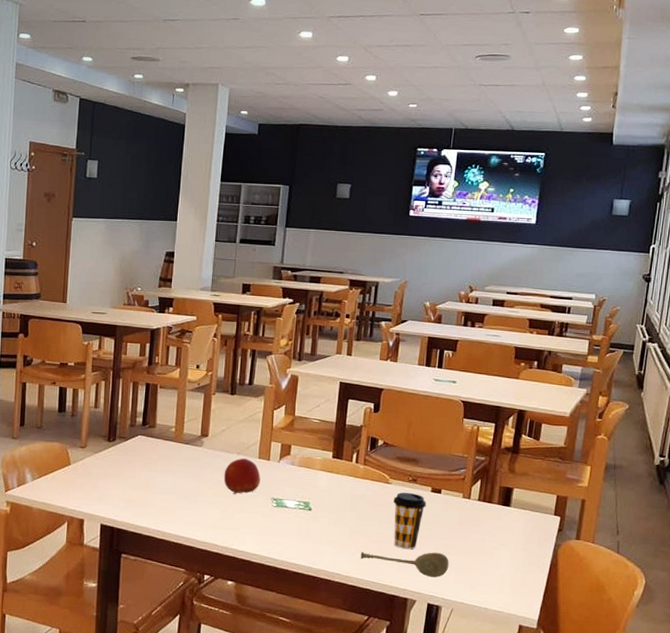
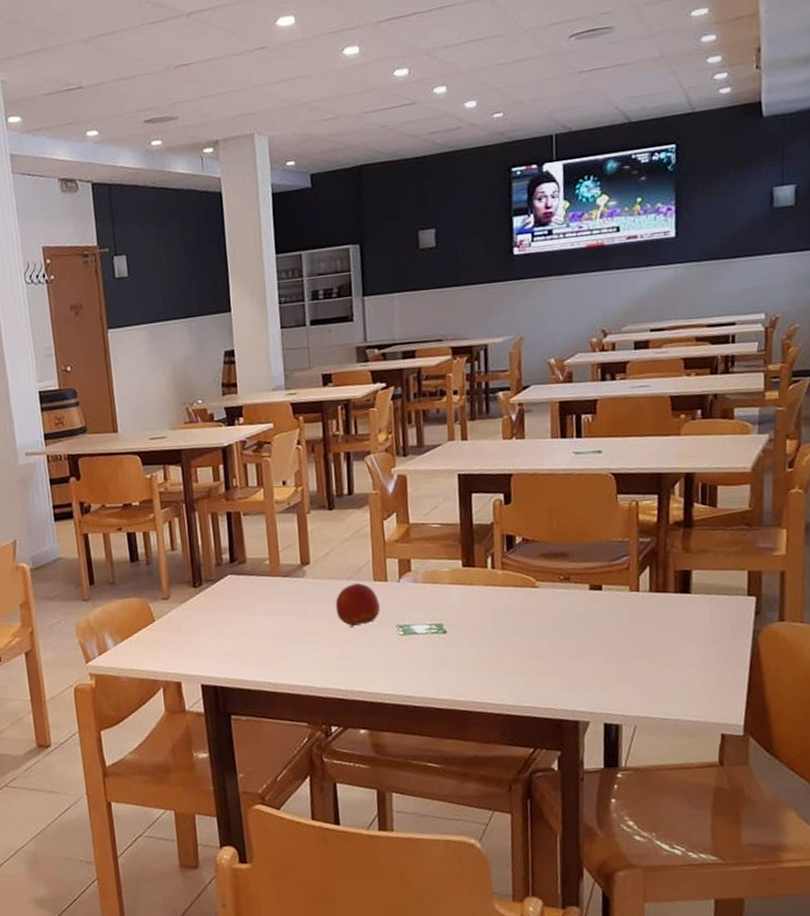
soupspoon: present [360,551,449,578] -> none [513,661,624,692]
coffee cup: present [392,492,426,549] -> none [543,594,586,663]

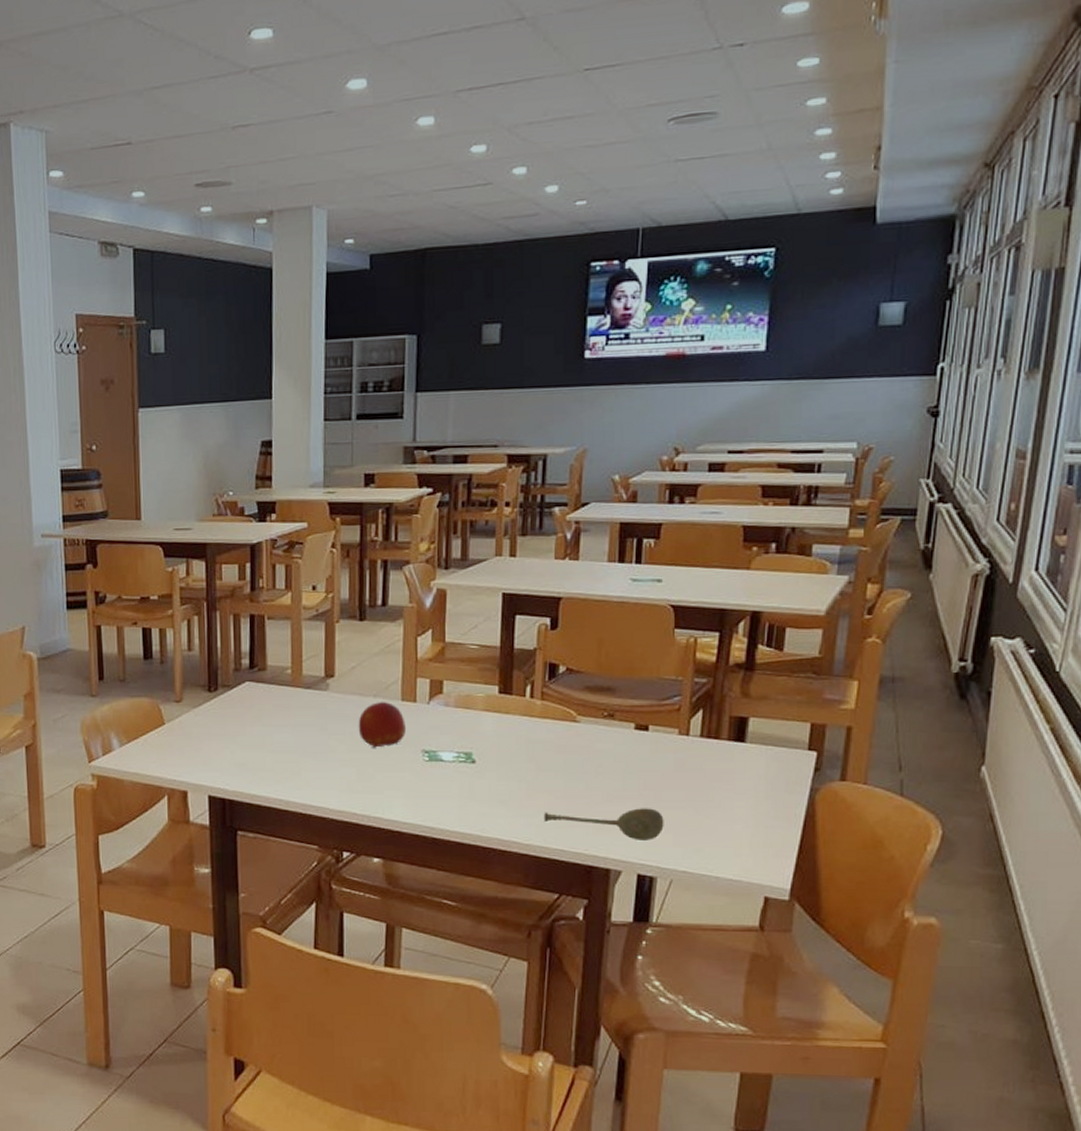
soupspoon: none [513,661,624,692] -> present [543,808,664,841]

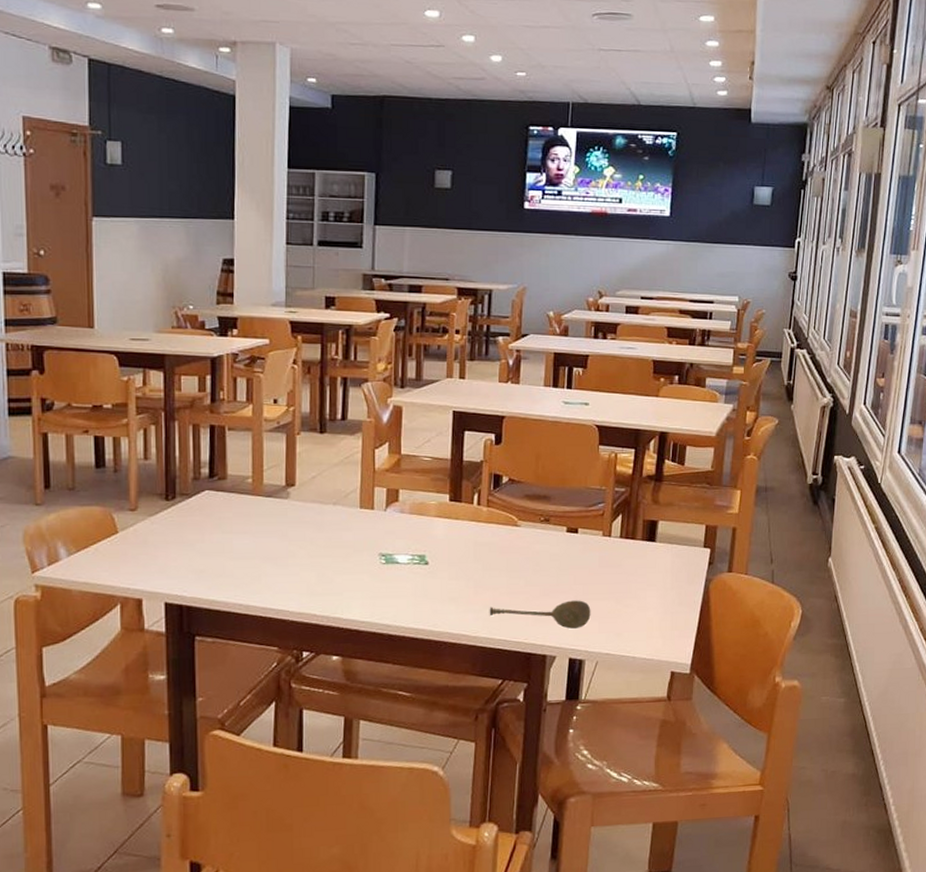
fruit: present [358,701,406,748] -> none [318,508,364,553]

